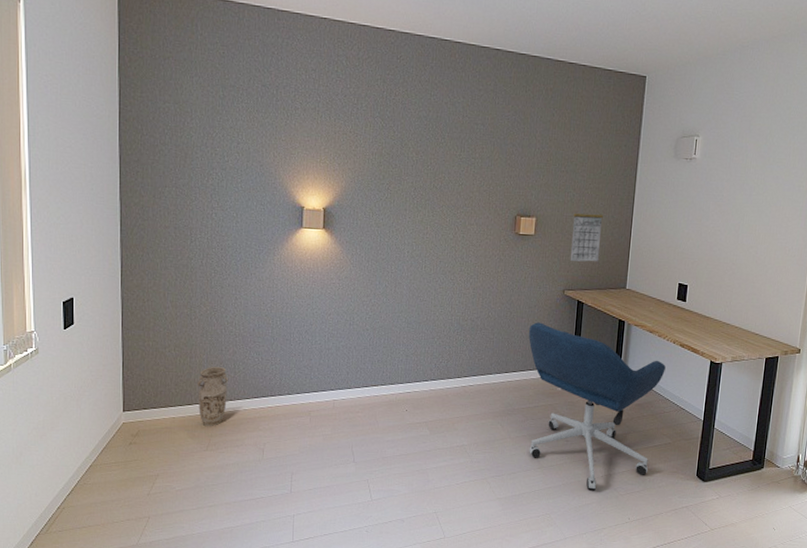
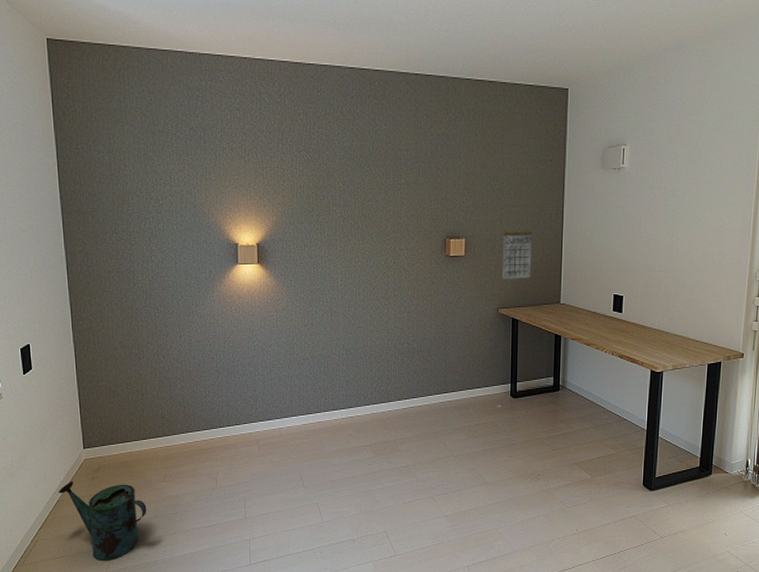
watering can: none [92,445,187,532] -> present [58,481,147,561]
vase: present [198,367,229,426] -> none [150,402,179,458]
office chair: present [529,322,666,491] -> none [466,342,605,504]

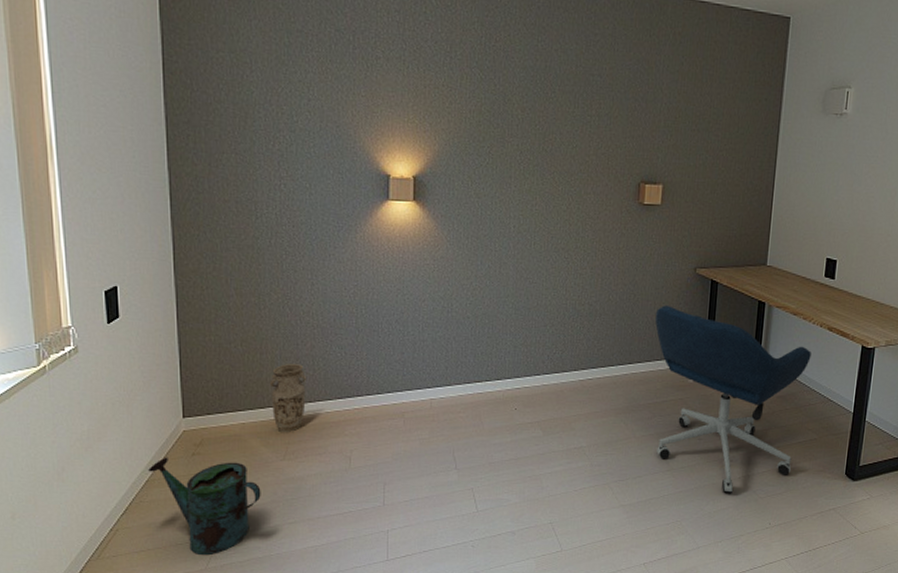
vase: none [150,402,179,458] -> present [271,364,307,432]
office chair: none [466,342,605,504] -> present [655,305,811,494]
calendar: present [502,221,533,279] -> none [702,168,740,235]

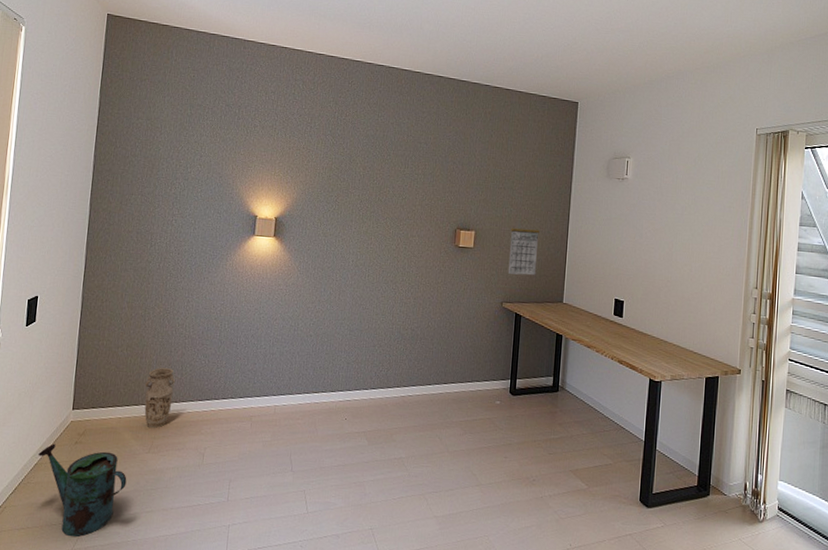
office chair: present [655,305,811,494] -> none [467,333,604,513]
calendar: none [702,168,740,235] -> present [507,219,540,275]

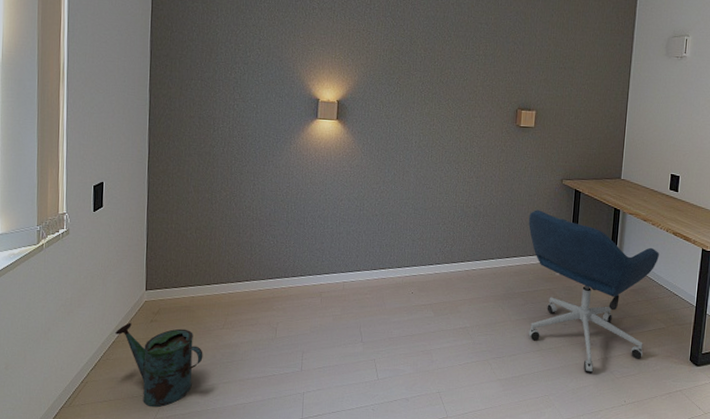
vase: present [144,368,176,428] -> none [216,249,246,305]
office chair: none [467,333,604,513] -> present [528,210,659,374]
calendar: present [507,219,540,275] -> none [567,98,599,153]

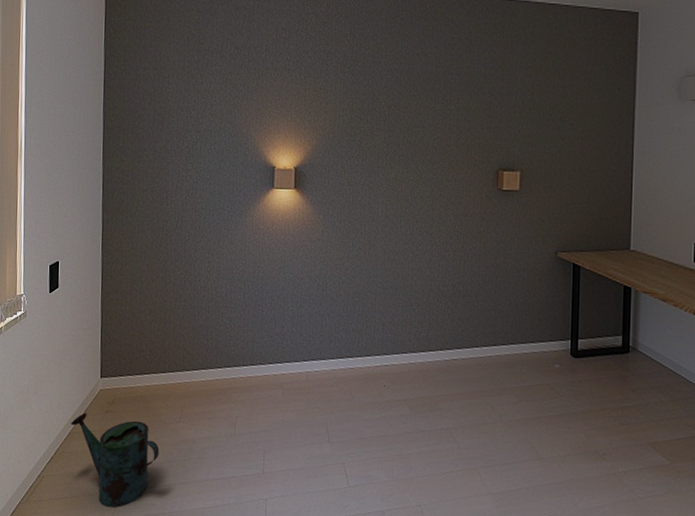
office chair: present [528,210,659,374] -> none [518,288,685,491]

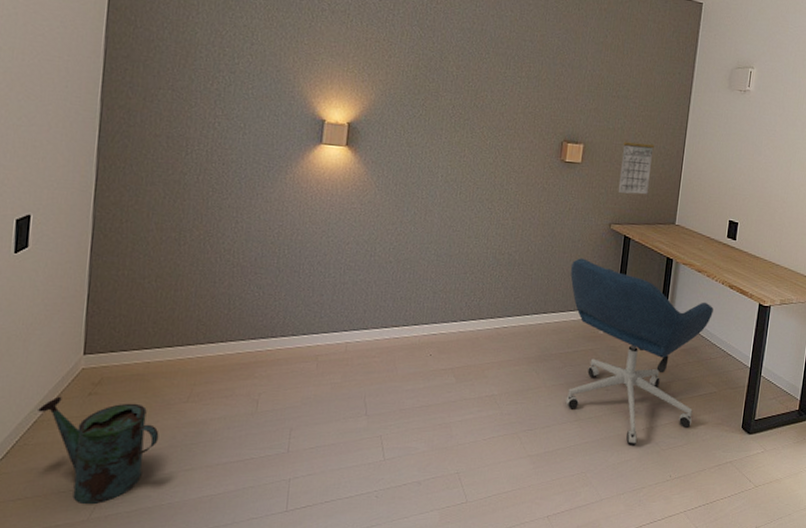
office chair: none [518,288,685,491] -> present [565,258,714,446]
calendar: none [561,155,598,220] -> present [617,132,654,195]

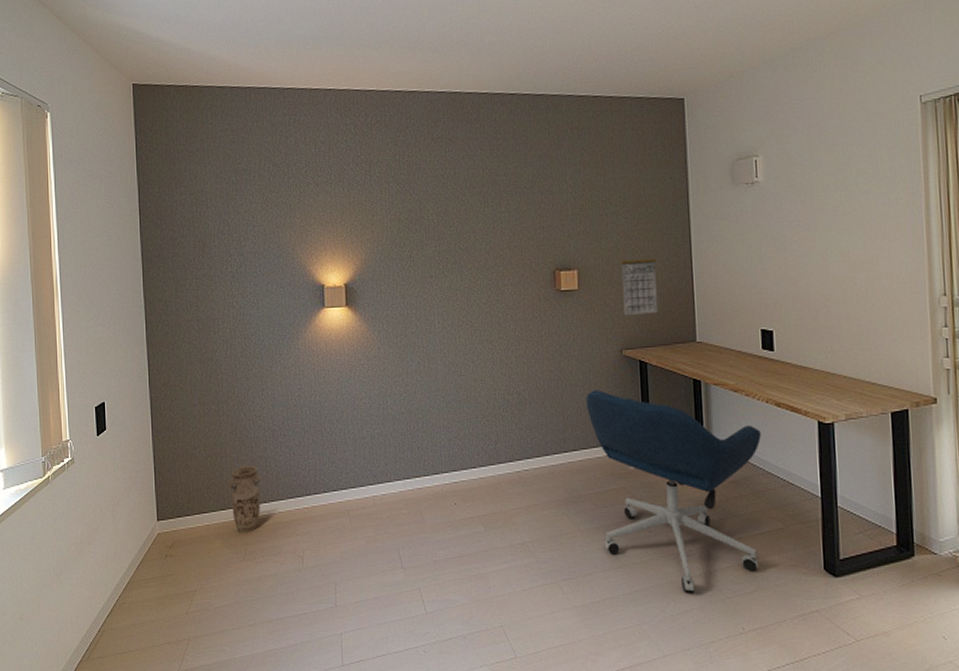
watering can: present [38,396,159,504] -> none [129,559,225,657]
vase: none [180,302,222,373] -> present [230,466,262,533]

